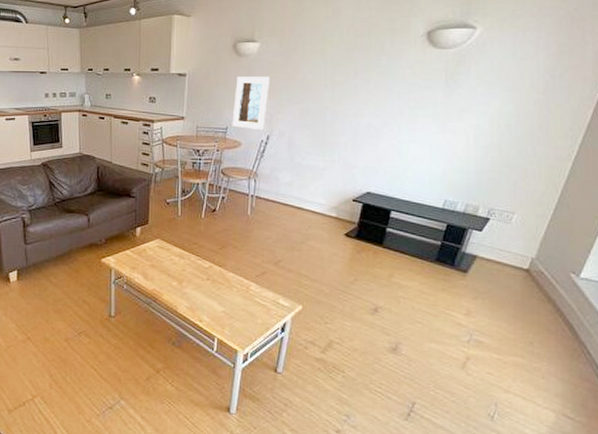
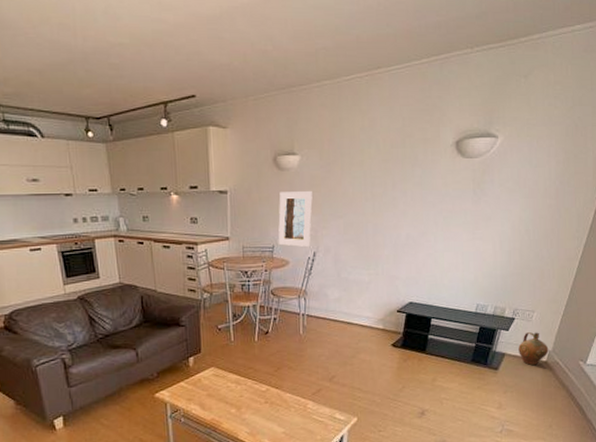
ceramic jug: none [493,235,531,272] -> present [518,332,549,365]

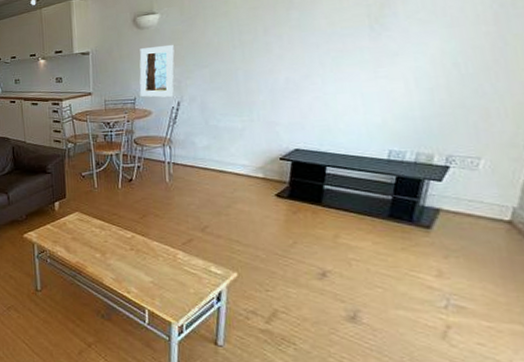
ceramic jug: present [518,332,549,365] -> none [460,184,513,225]

